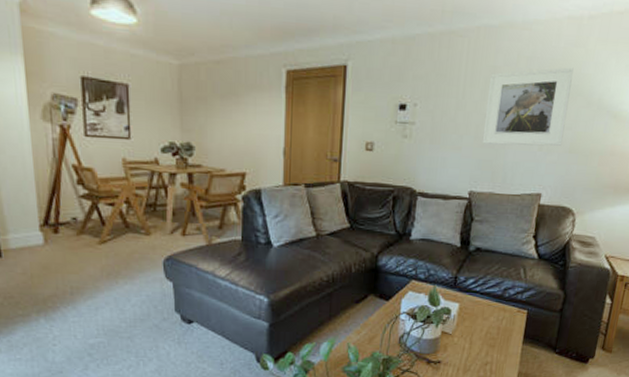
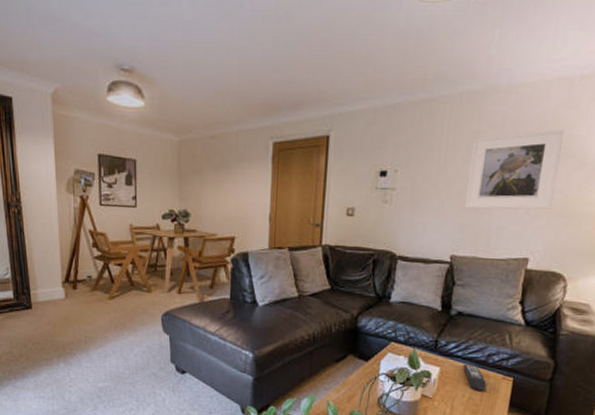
remote control: none [480,299,504,324] -> present [462,364,487,391]

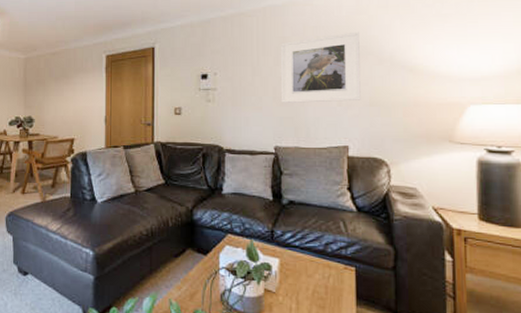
remote control: present [462,364,487,391] -> none [302,255,329,282]

